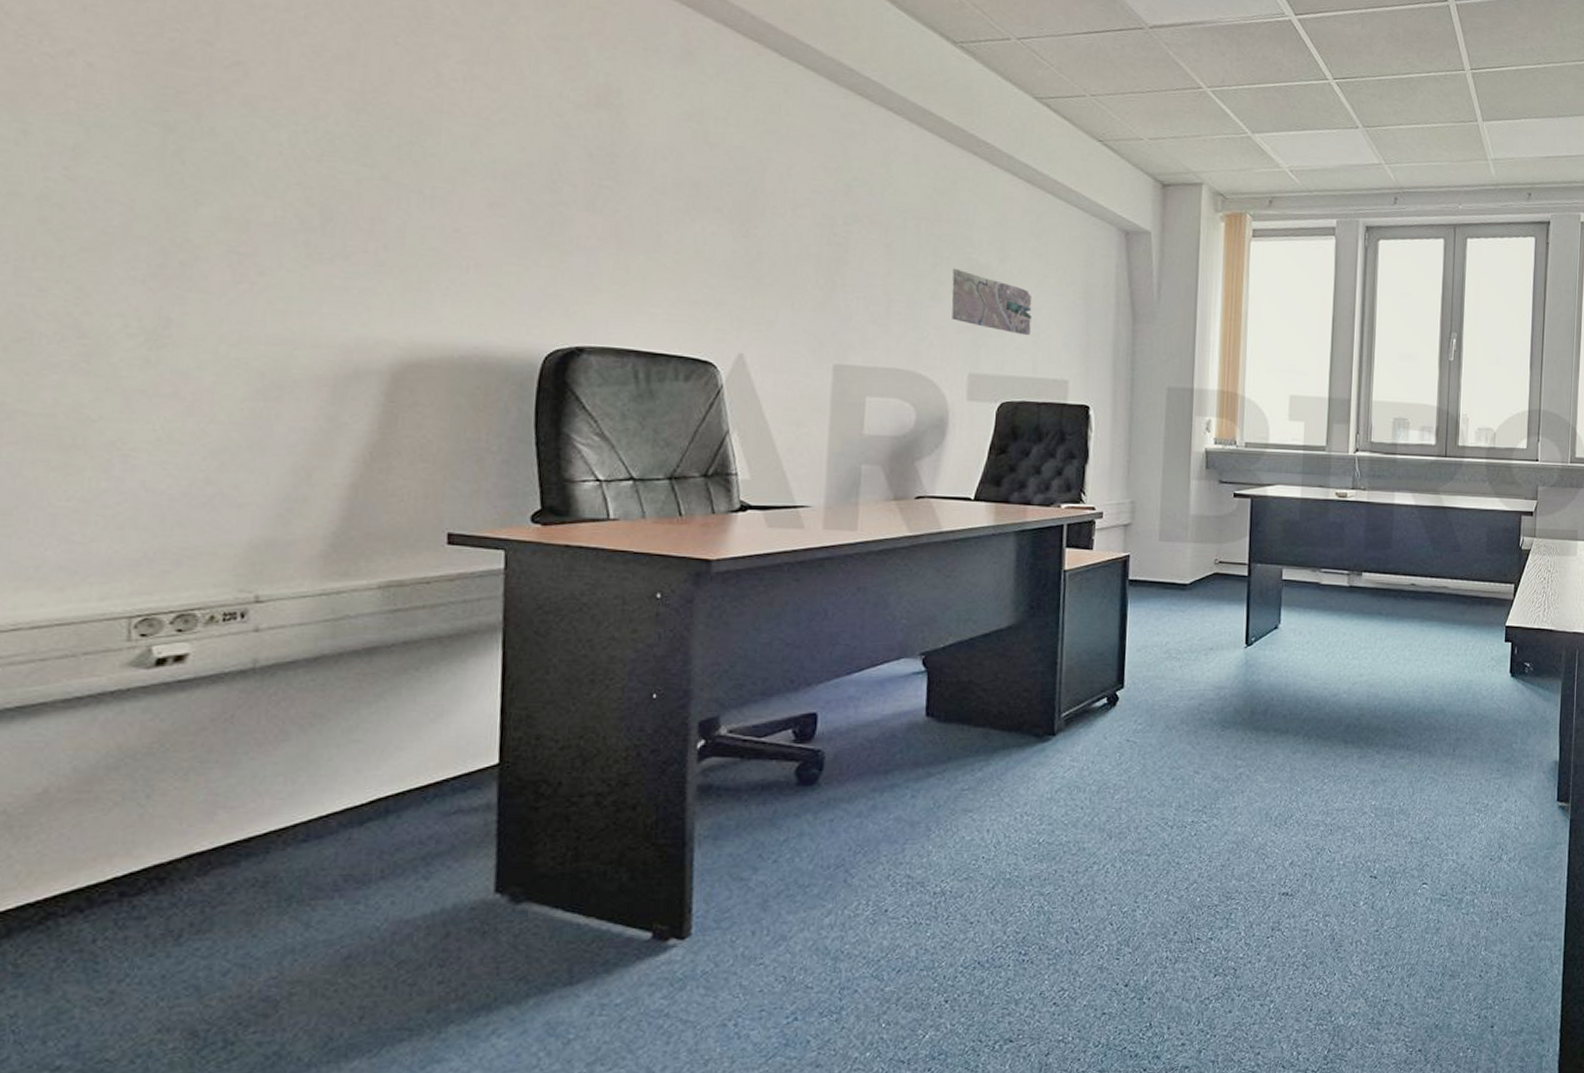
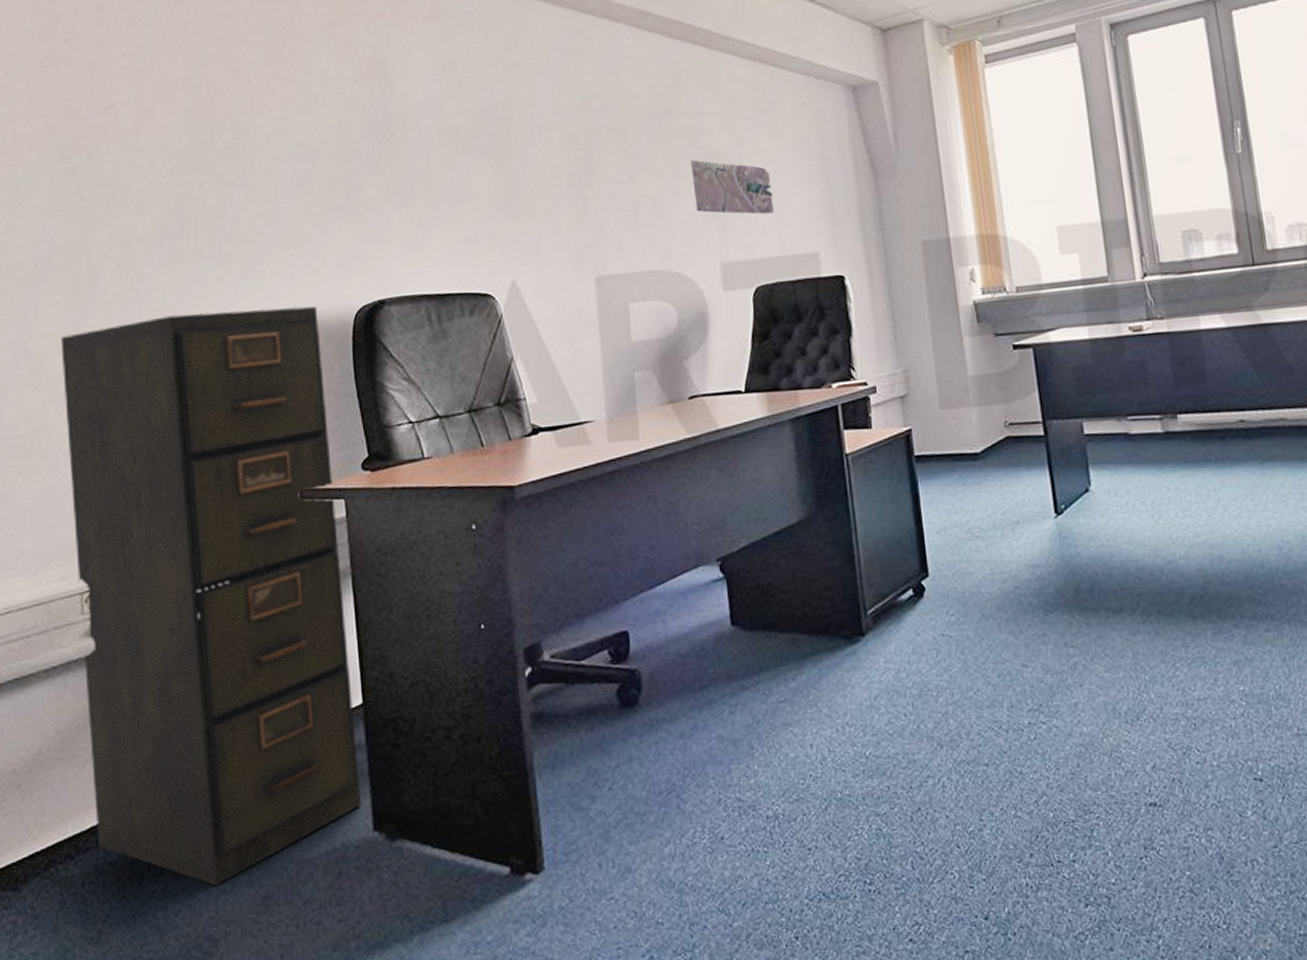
filing cabinet: none [121,318,498,946] -> present [60,306,361,887]

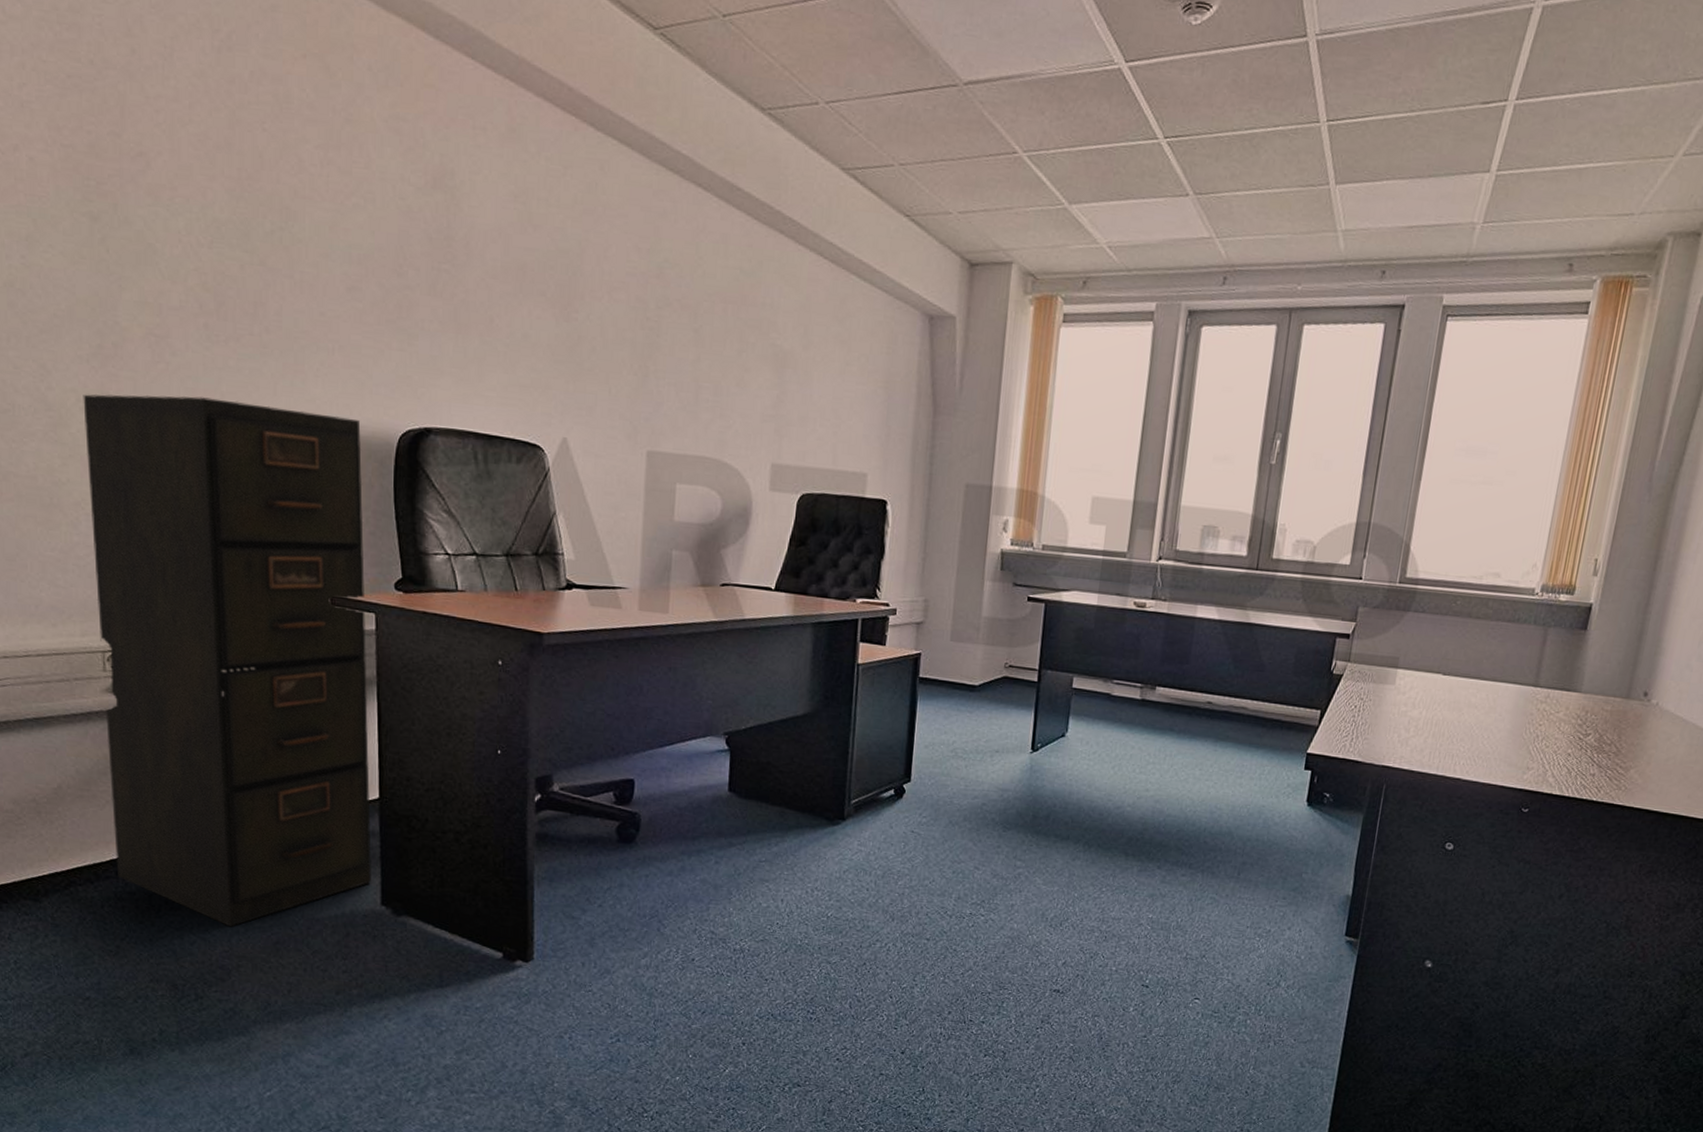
map: present [691,159,774,215] -> none [756,354,834,426]

